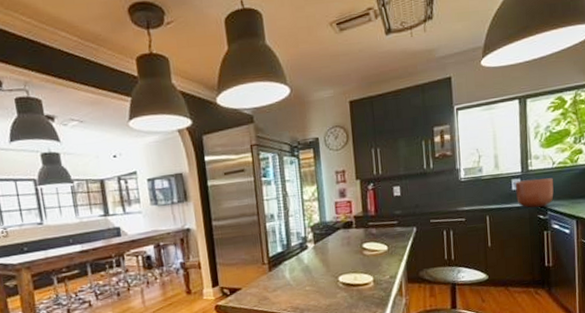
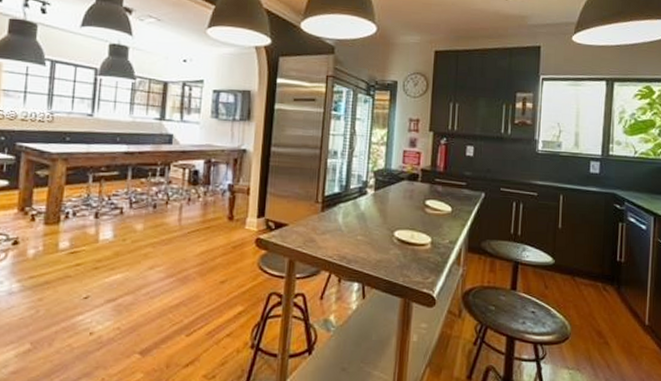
planter: present [514,178,554,209] -> none [593,164,635,196]

